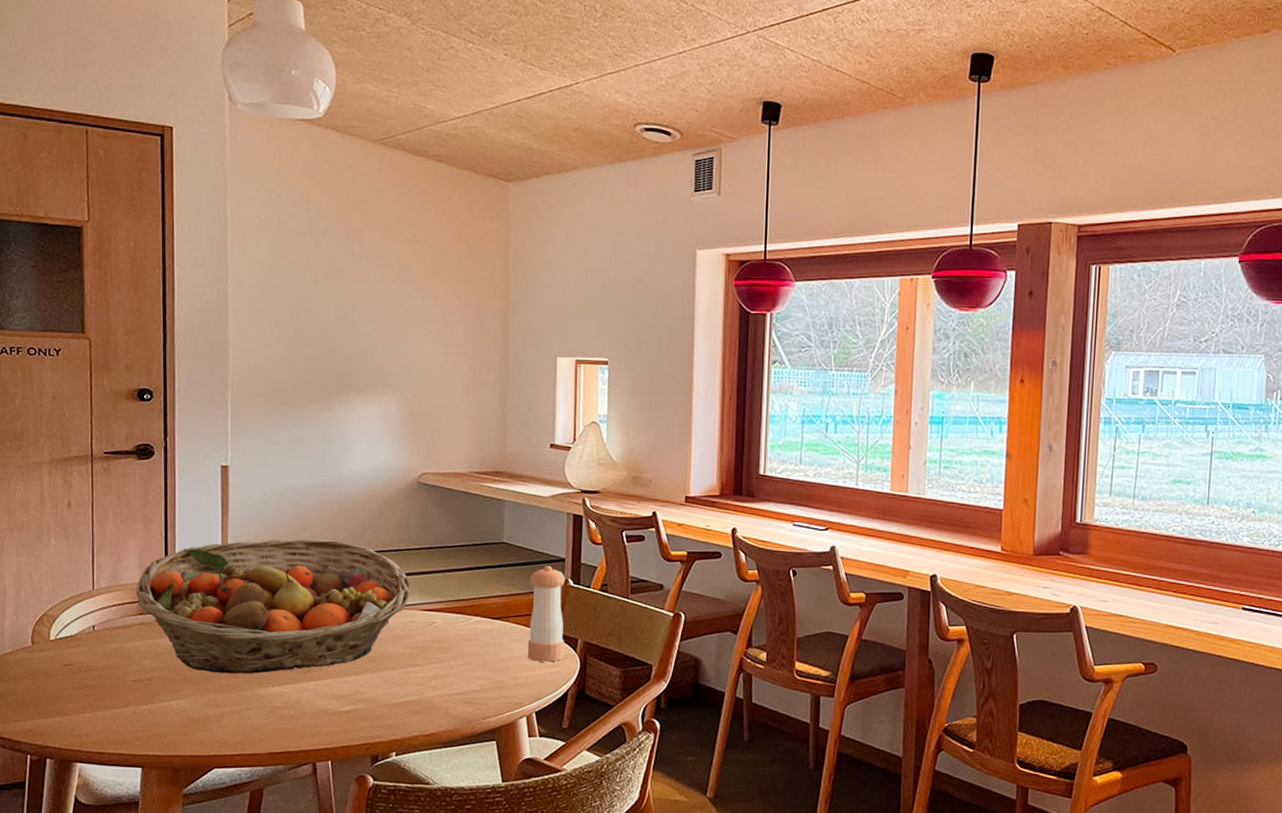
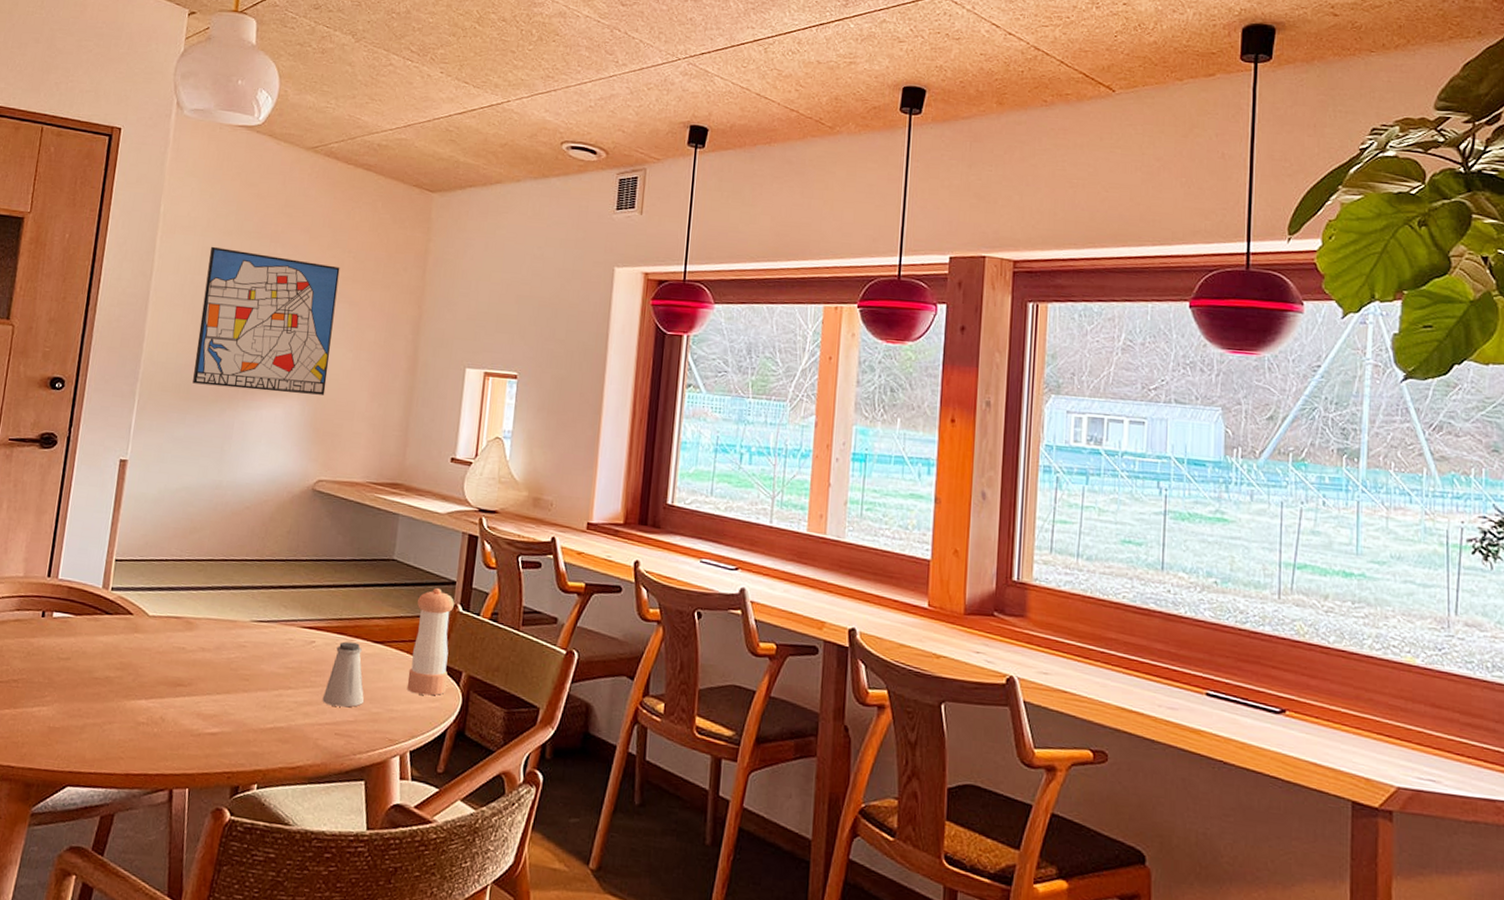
fruit basket: present [136,539,411,674] -> none [17,539,294,684]
wall art: none [284,247,421,391] -> present [192,246,340,395]
saltshaker: none [448,620,489,678] -> present [322,641,365,707]

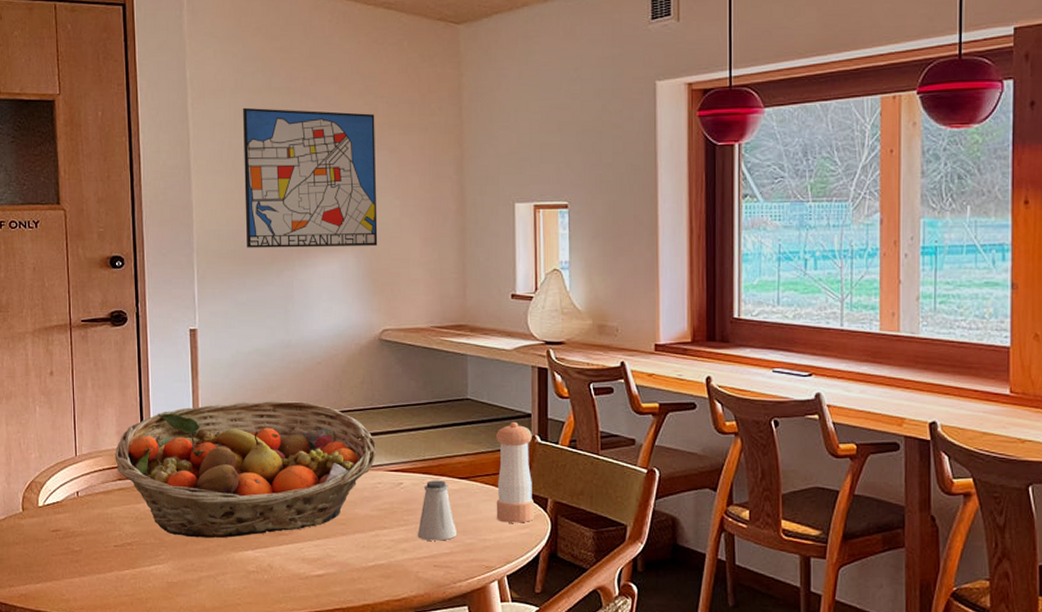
fruit basket: none [17,539,294,684] -> present [115,401,377,539]

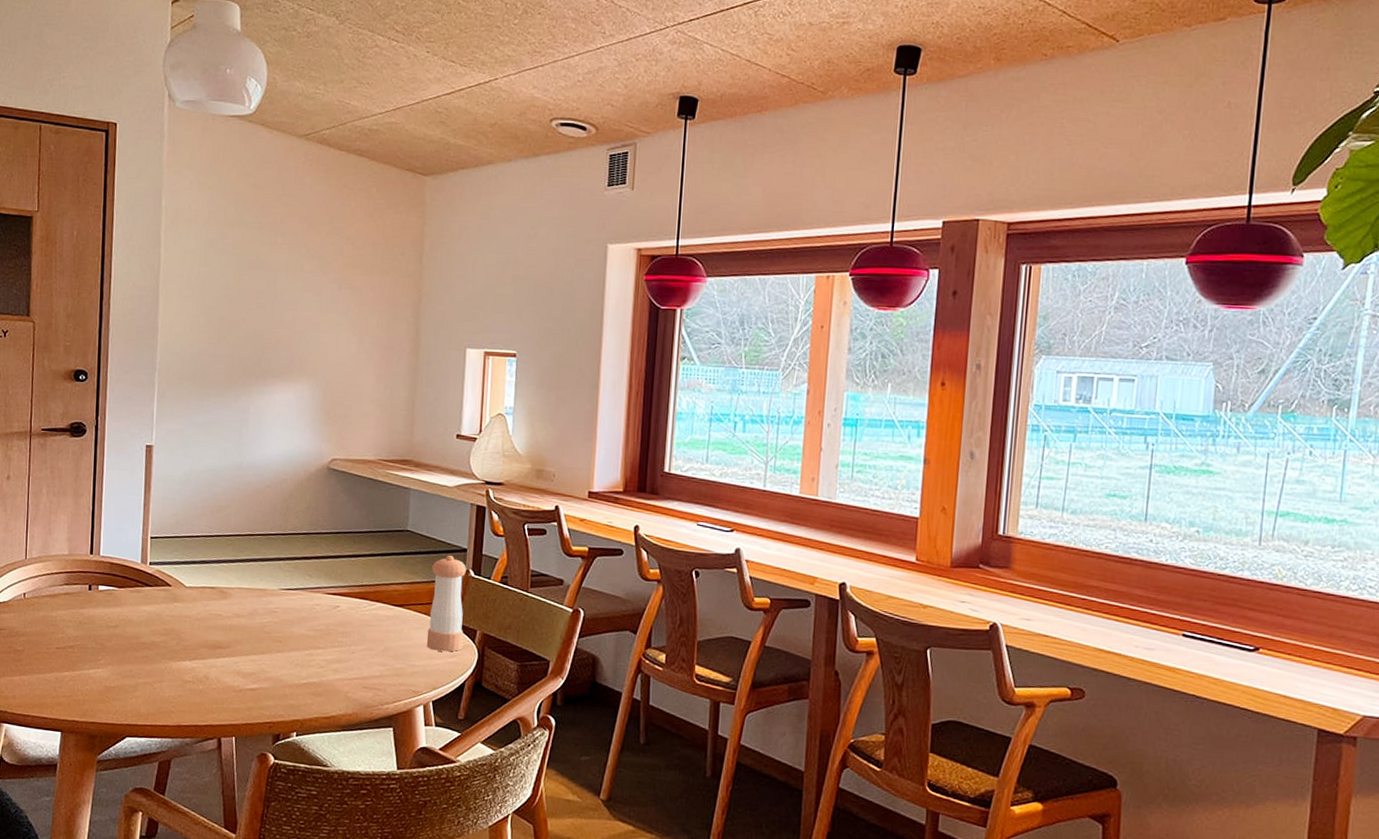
fruit basket: present [115,401,377,539] -> none [63,518,318,648]
wall art: present [243,107,378,248] -> none [207,238,340,379]
saltshaker: present [417,480,458,541] -> none [349,605,388,664]

